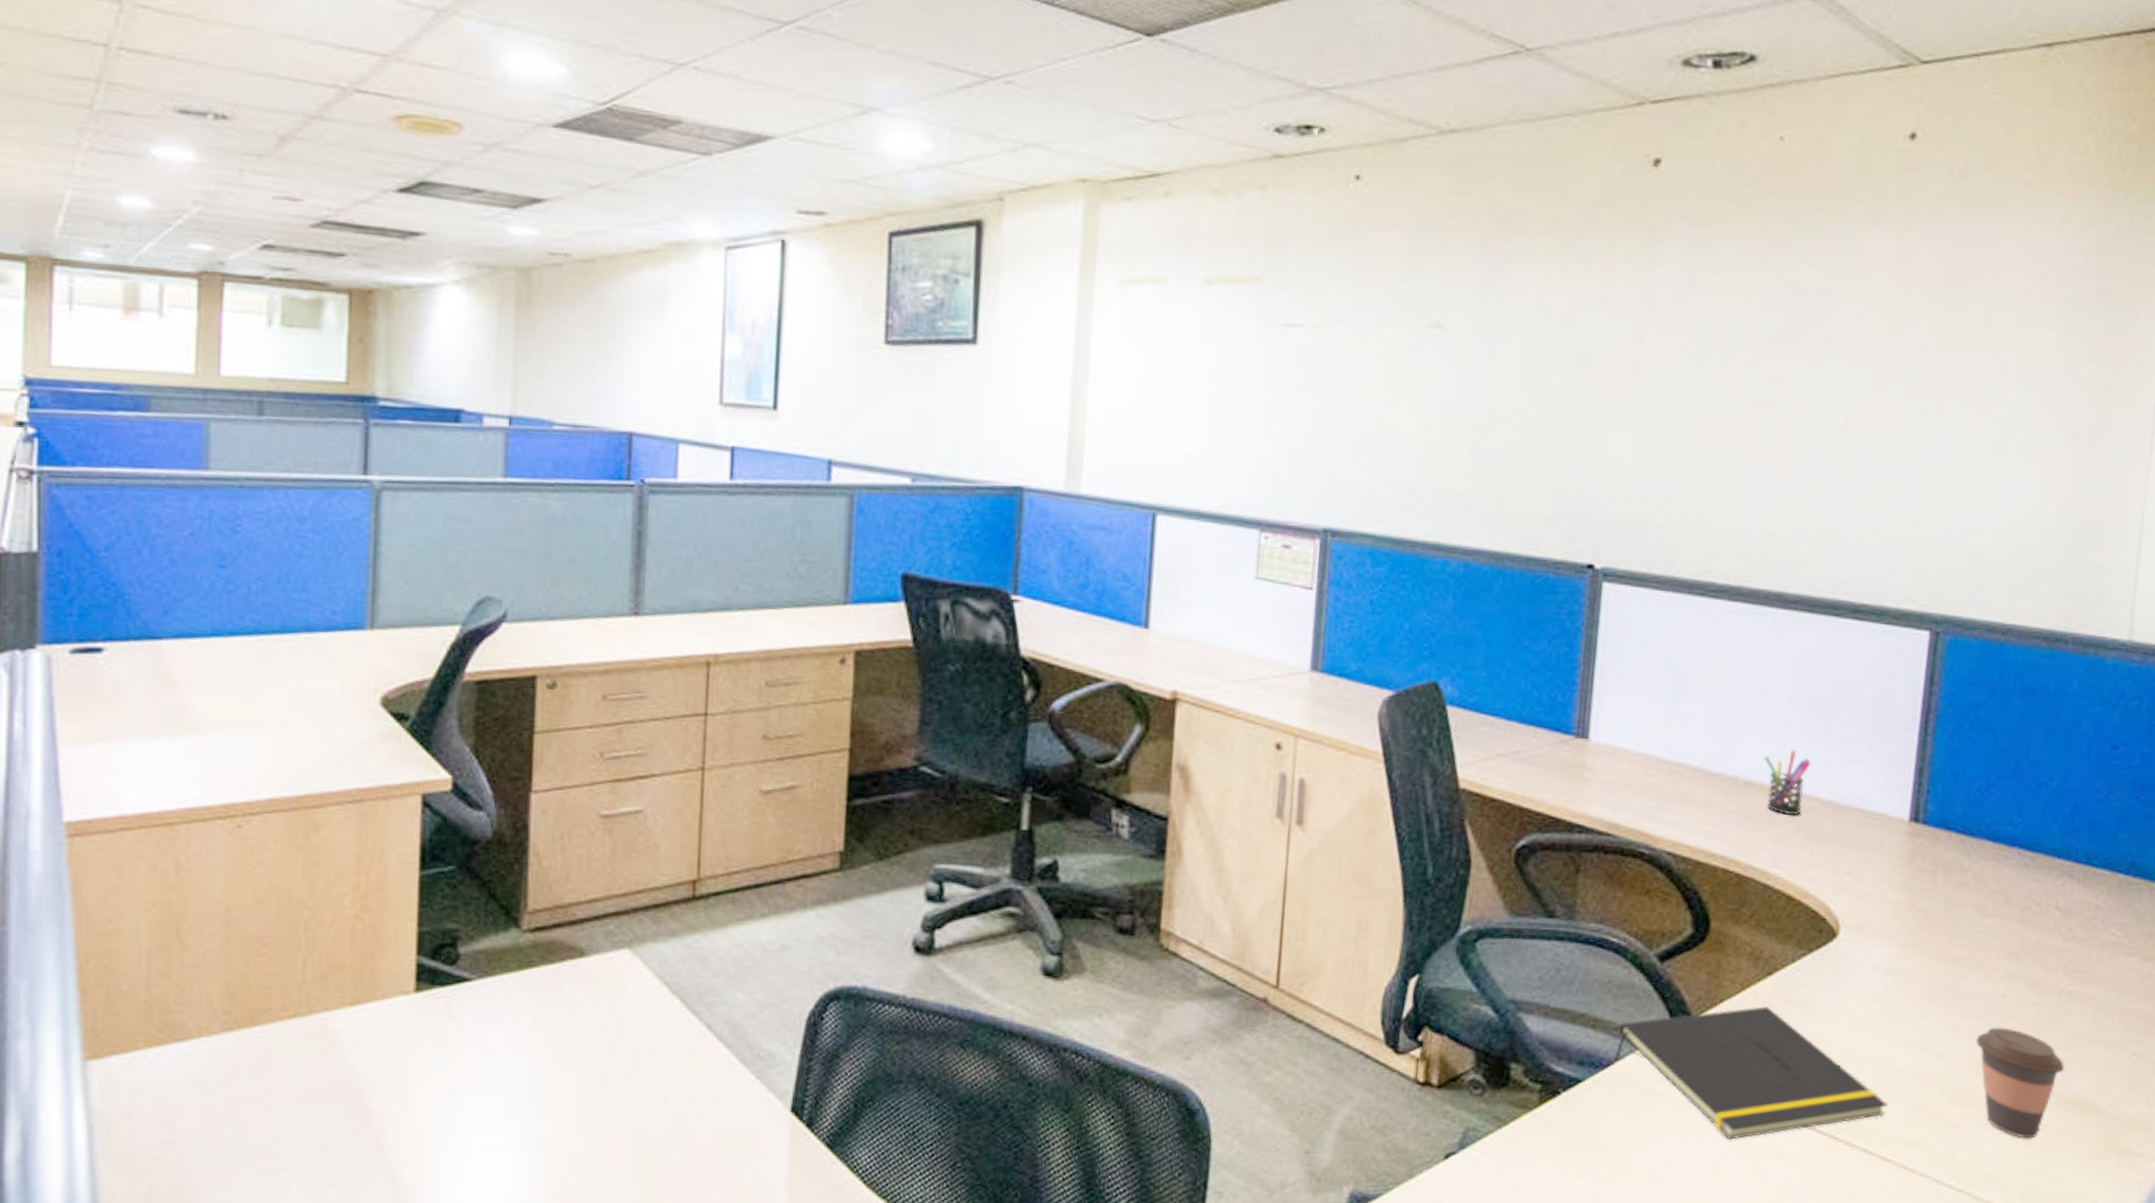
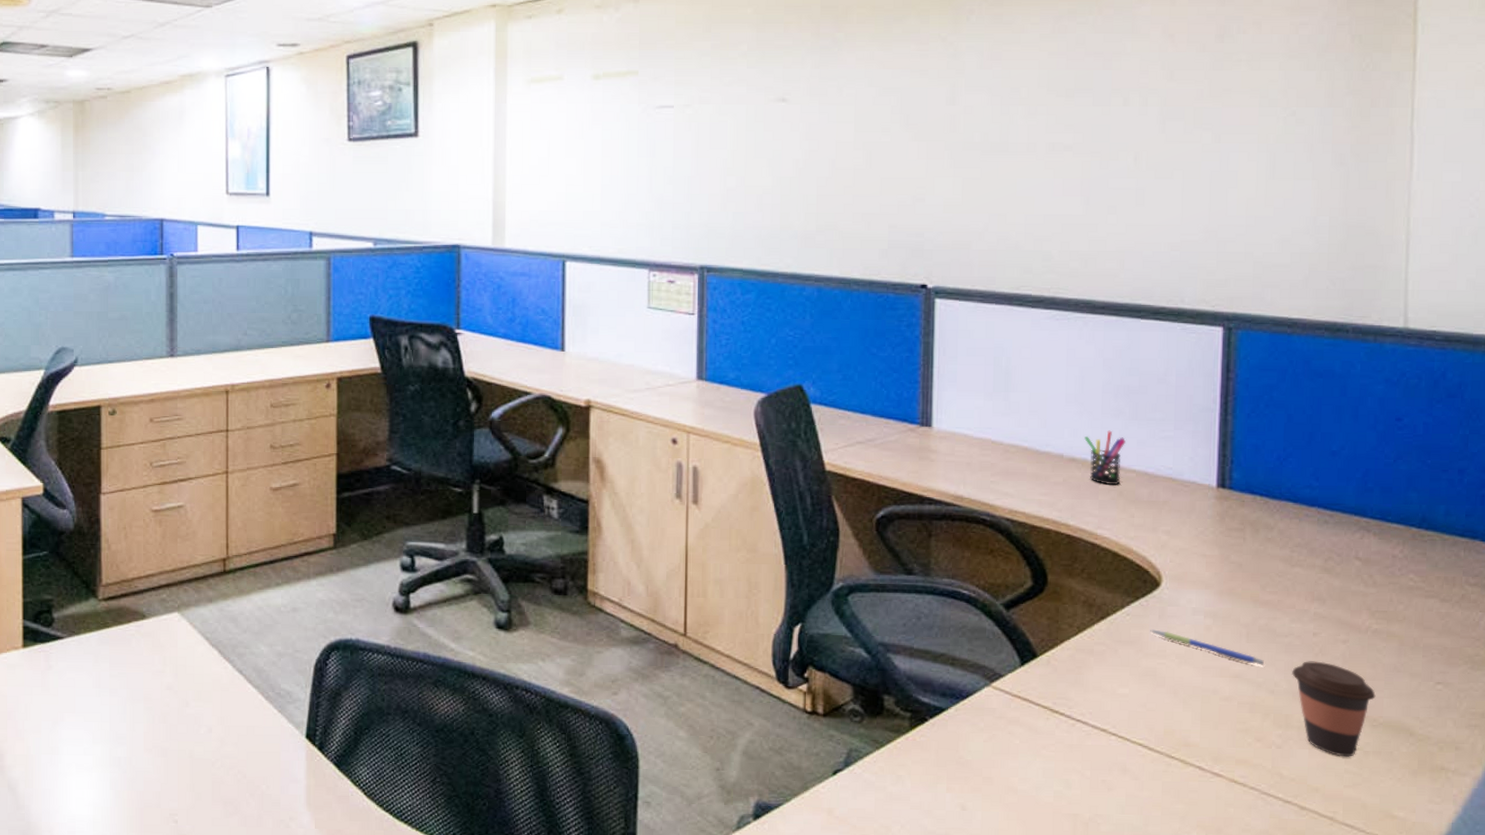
notepad: present [1614,1006,1889,1140] -> none [972,646,1217,758]
pen: none [1822,988,1946,1032] -> present [1150,629,1264,665]

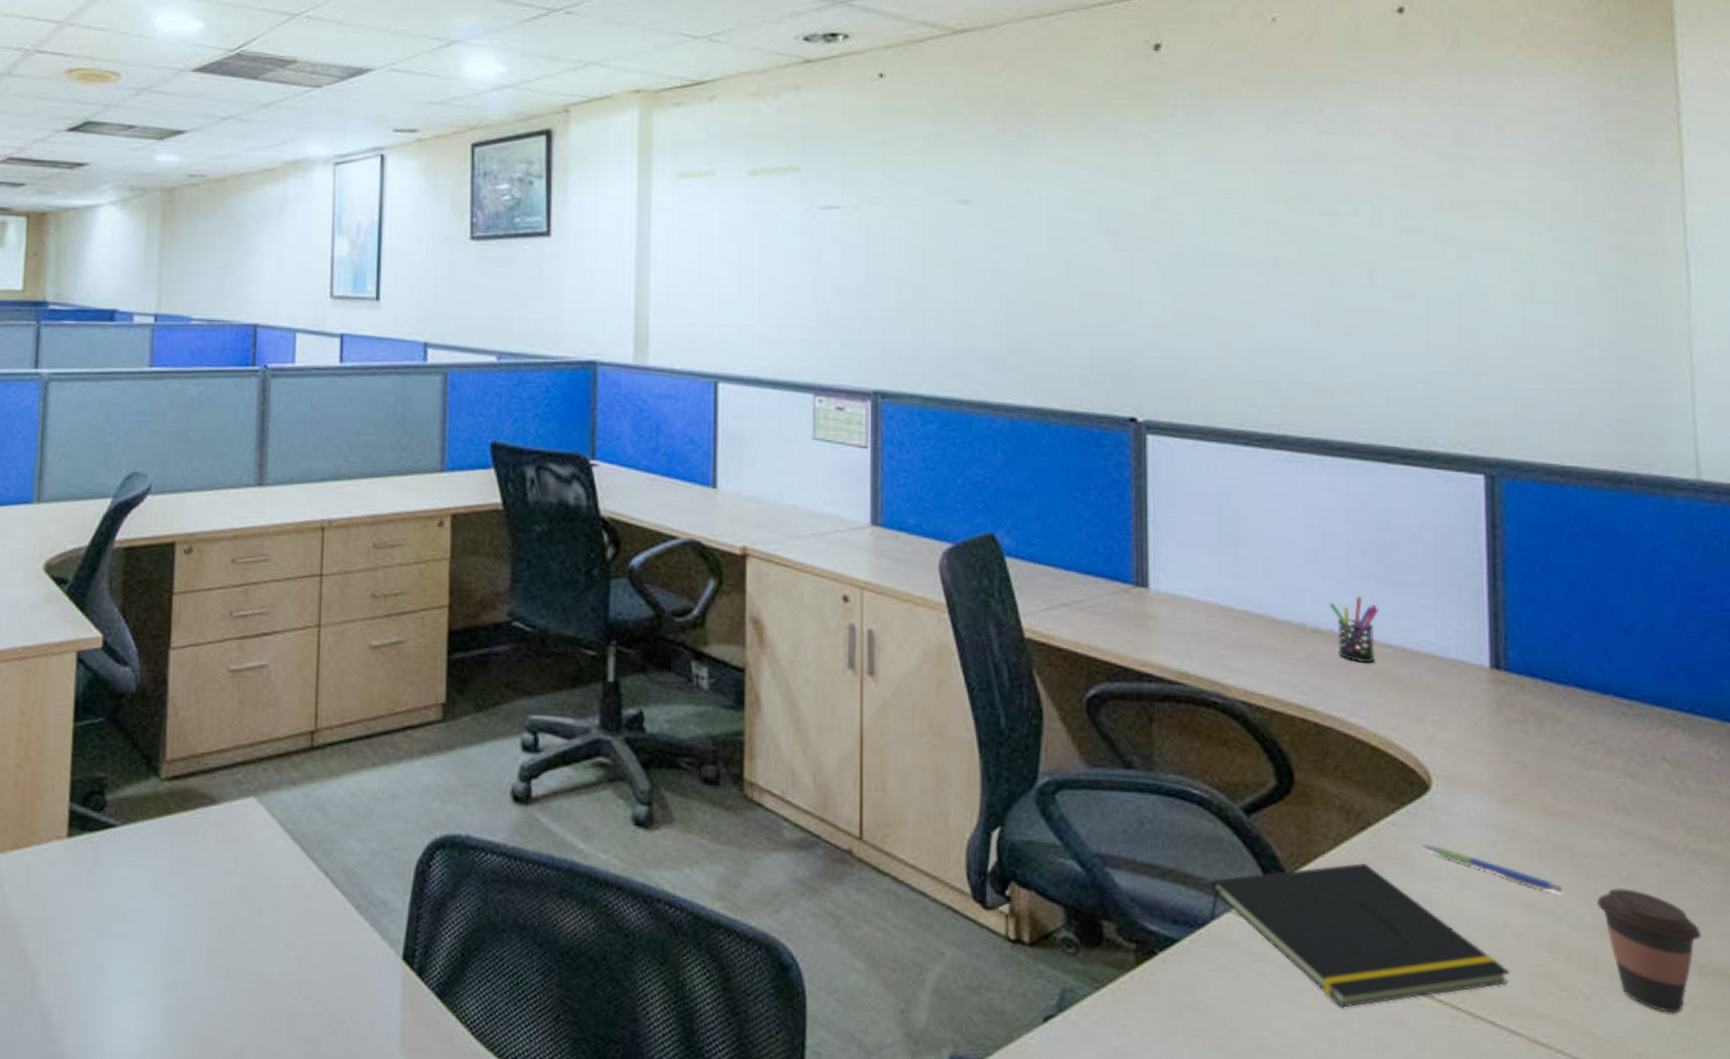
notepad: none [972,646,1217,758] -> present [1210,863,1511,1008]

